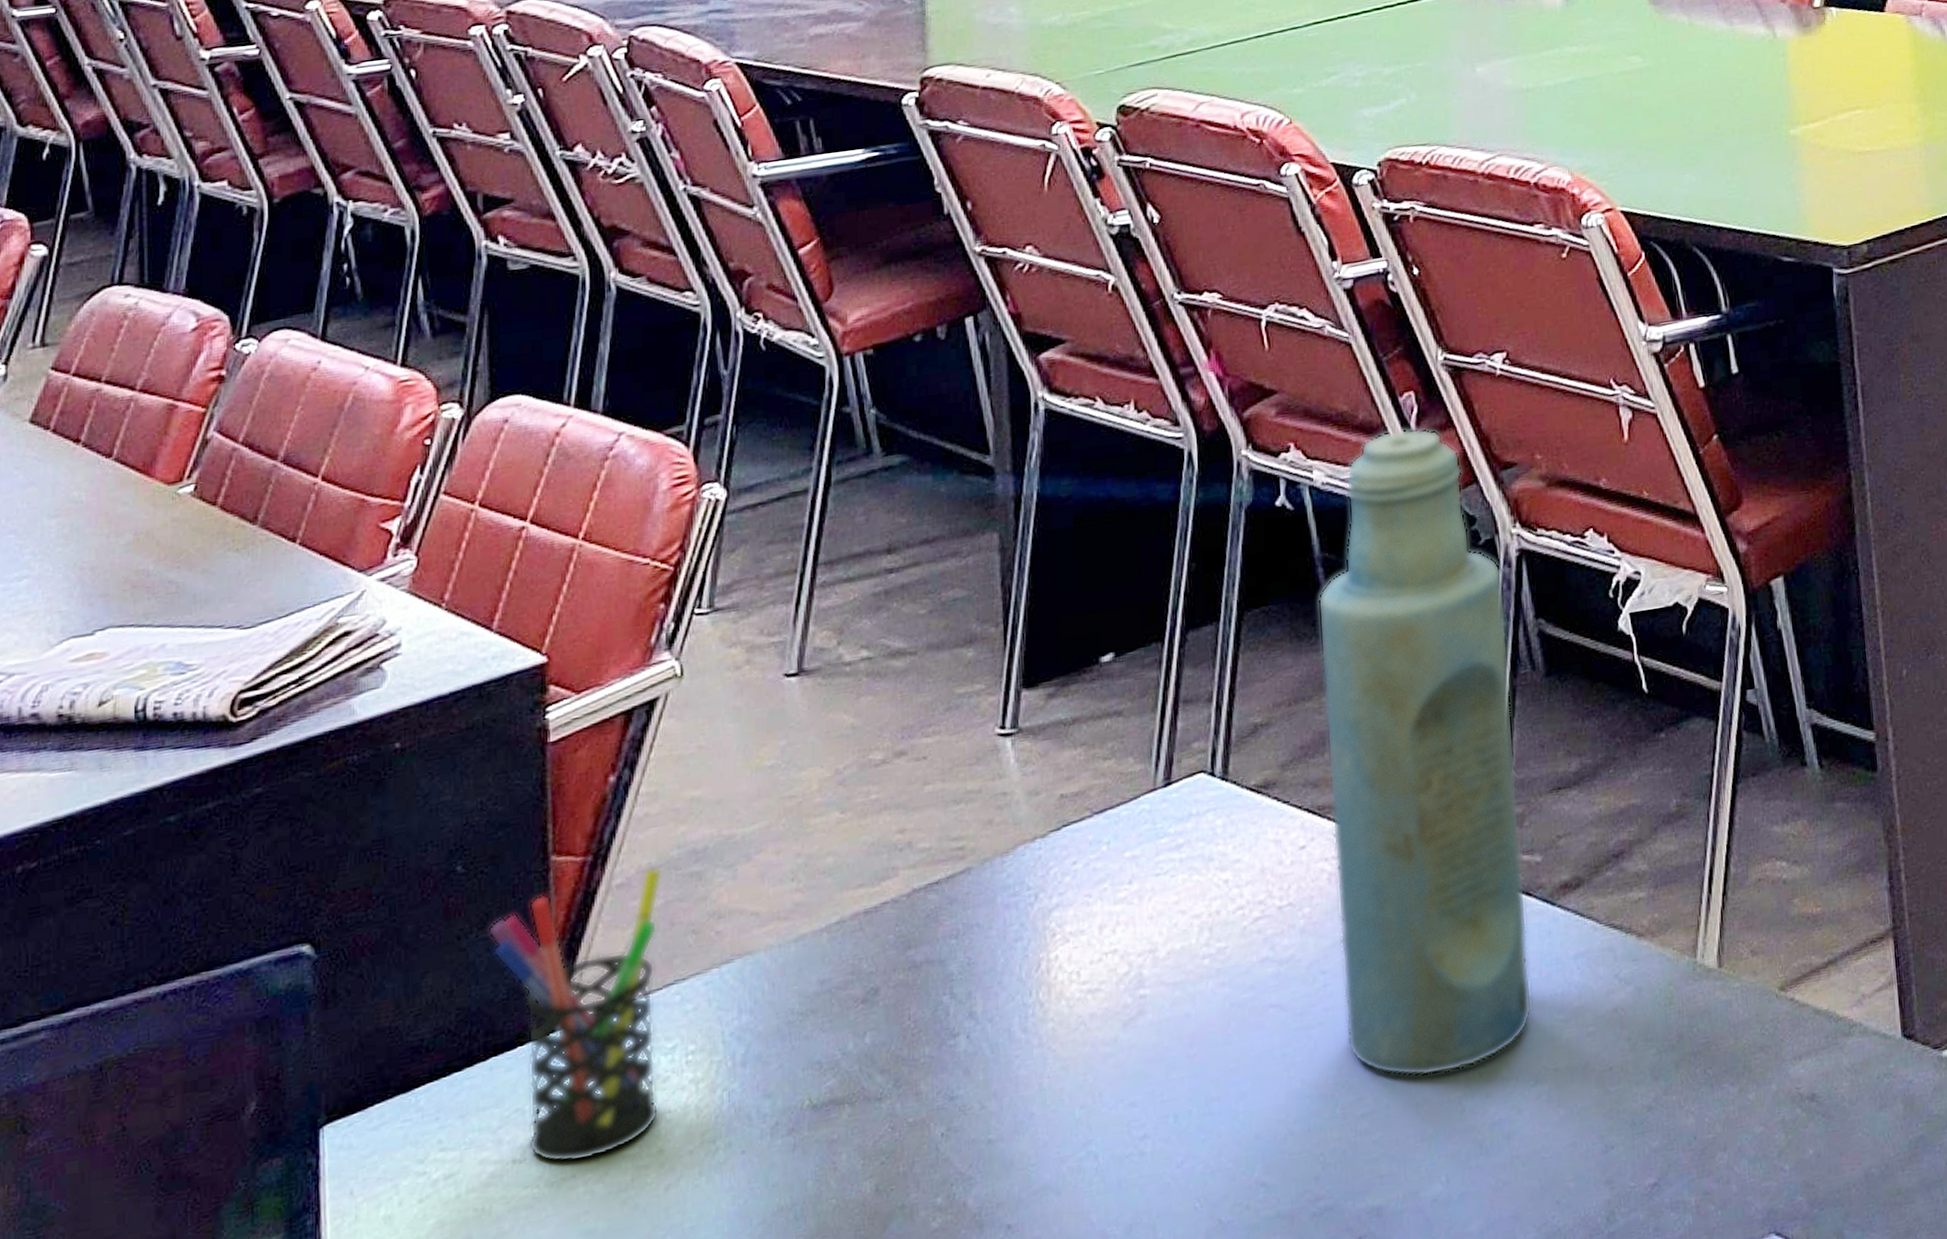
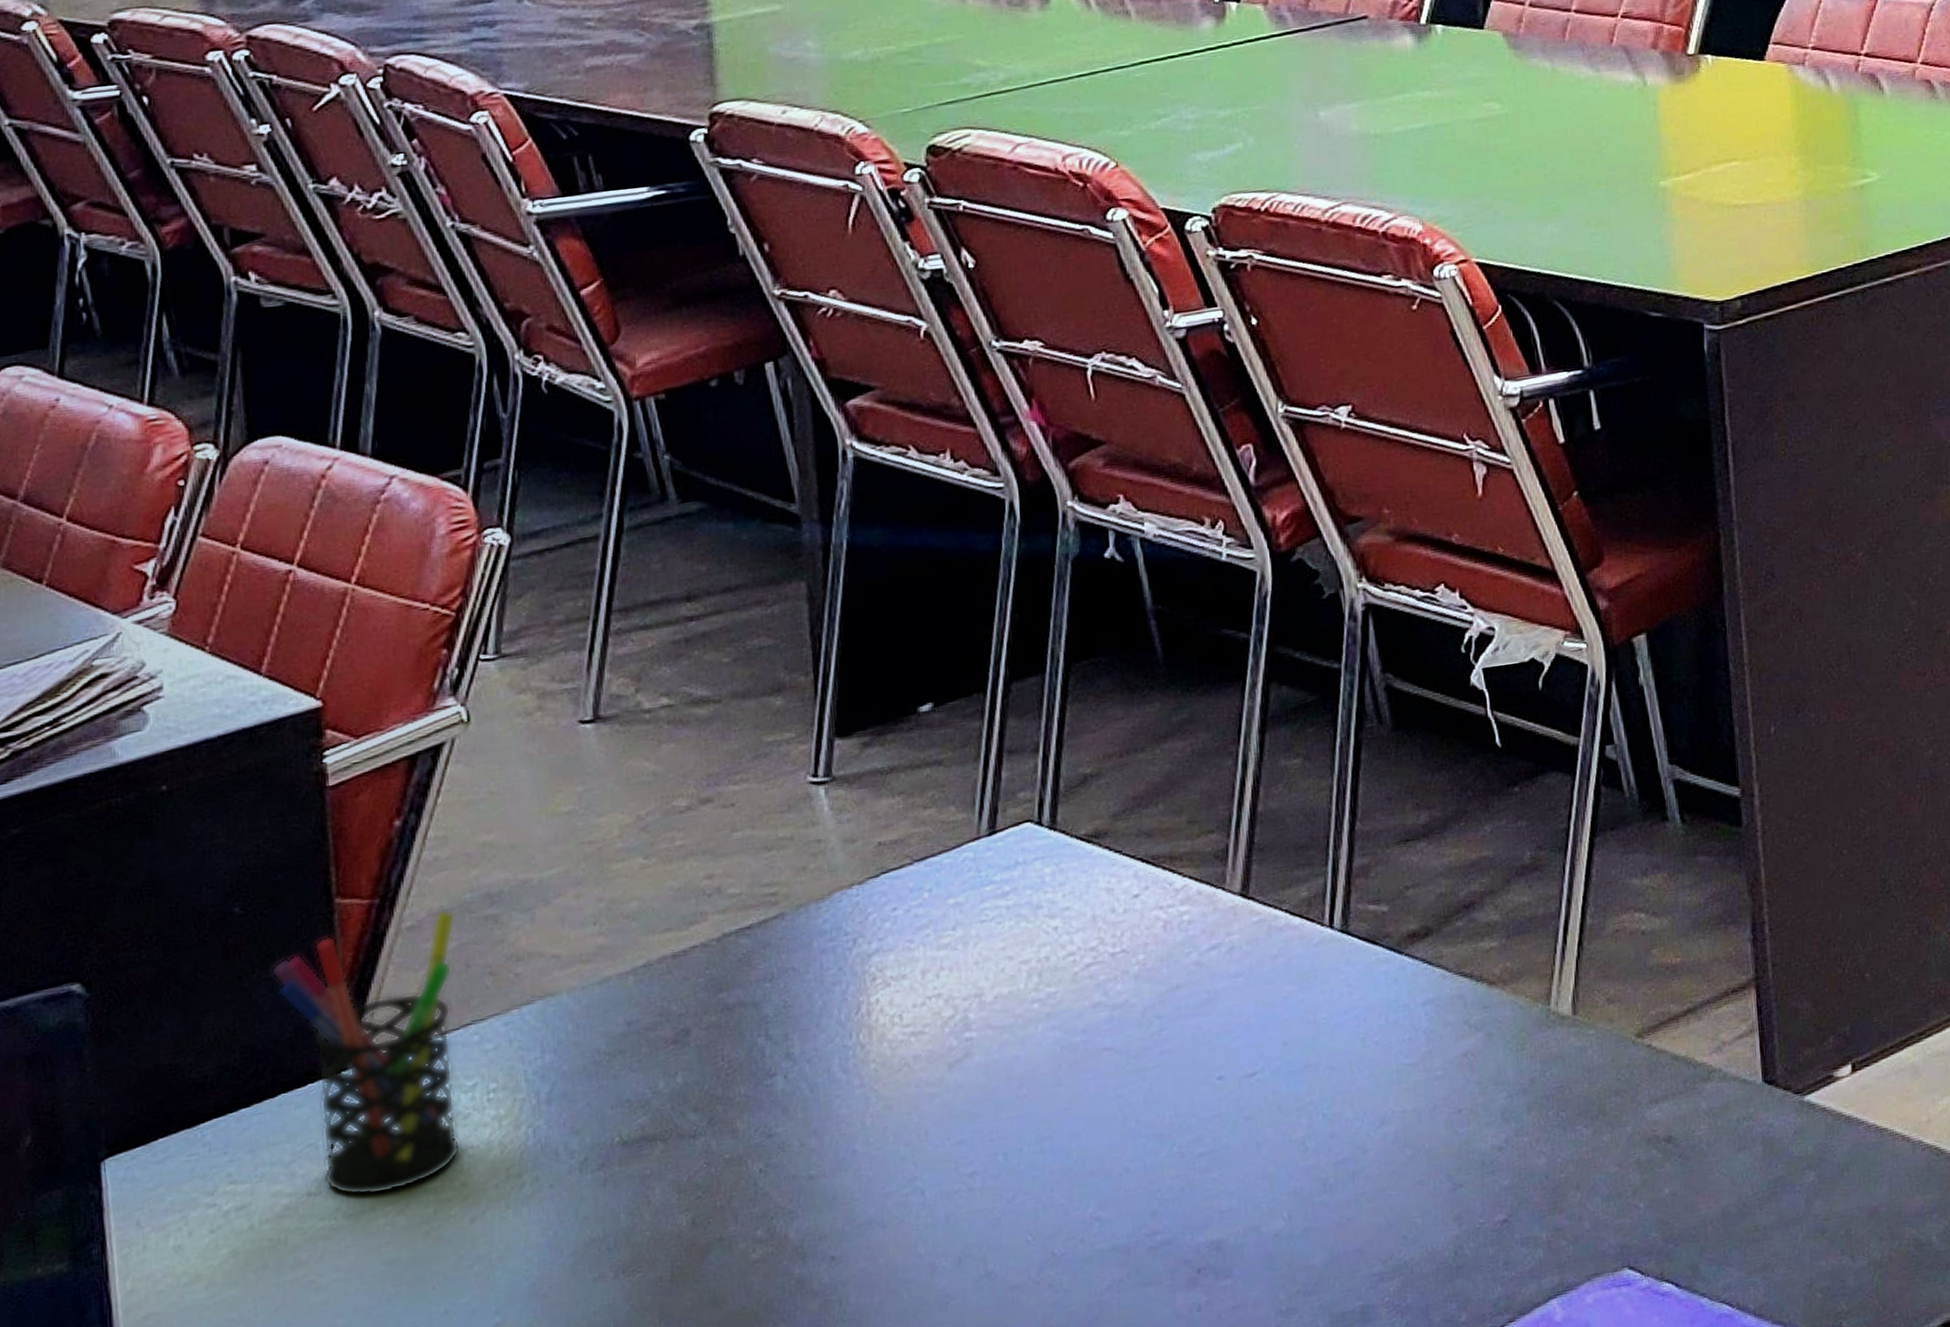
bottle: present [1318,428,1533,1077] -> none [1150,481,1379,1118]

